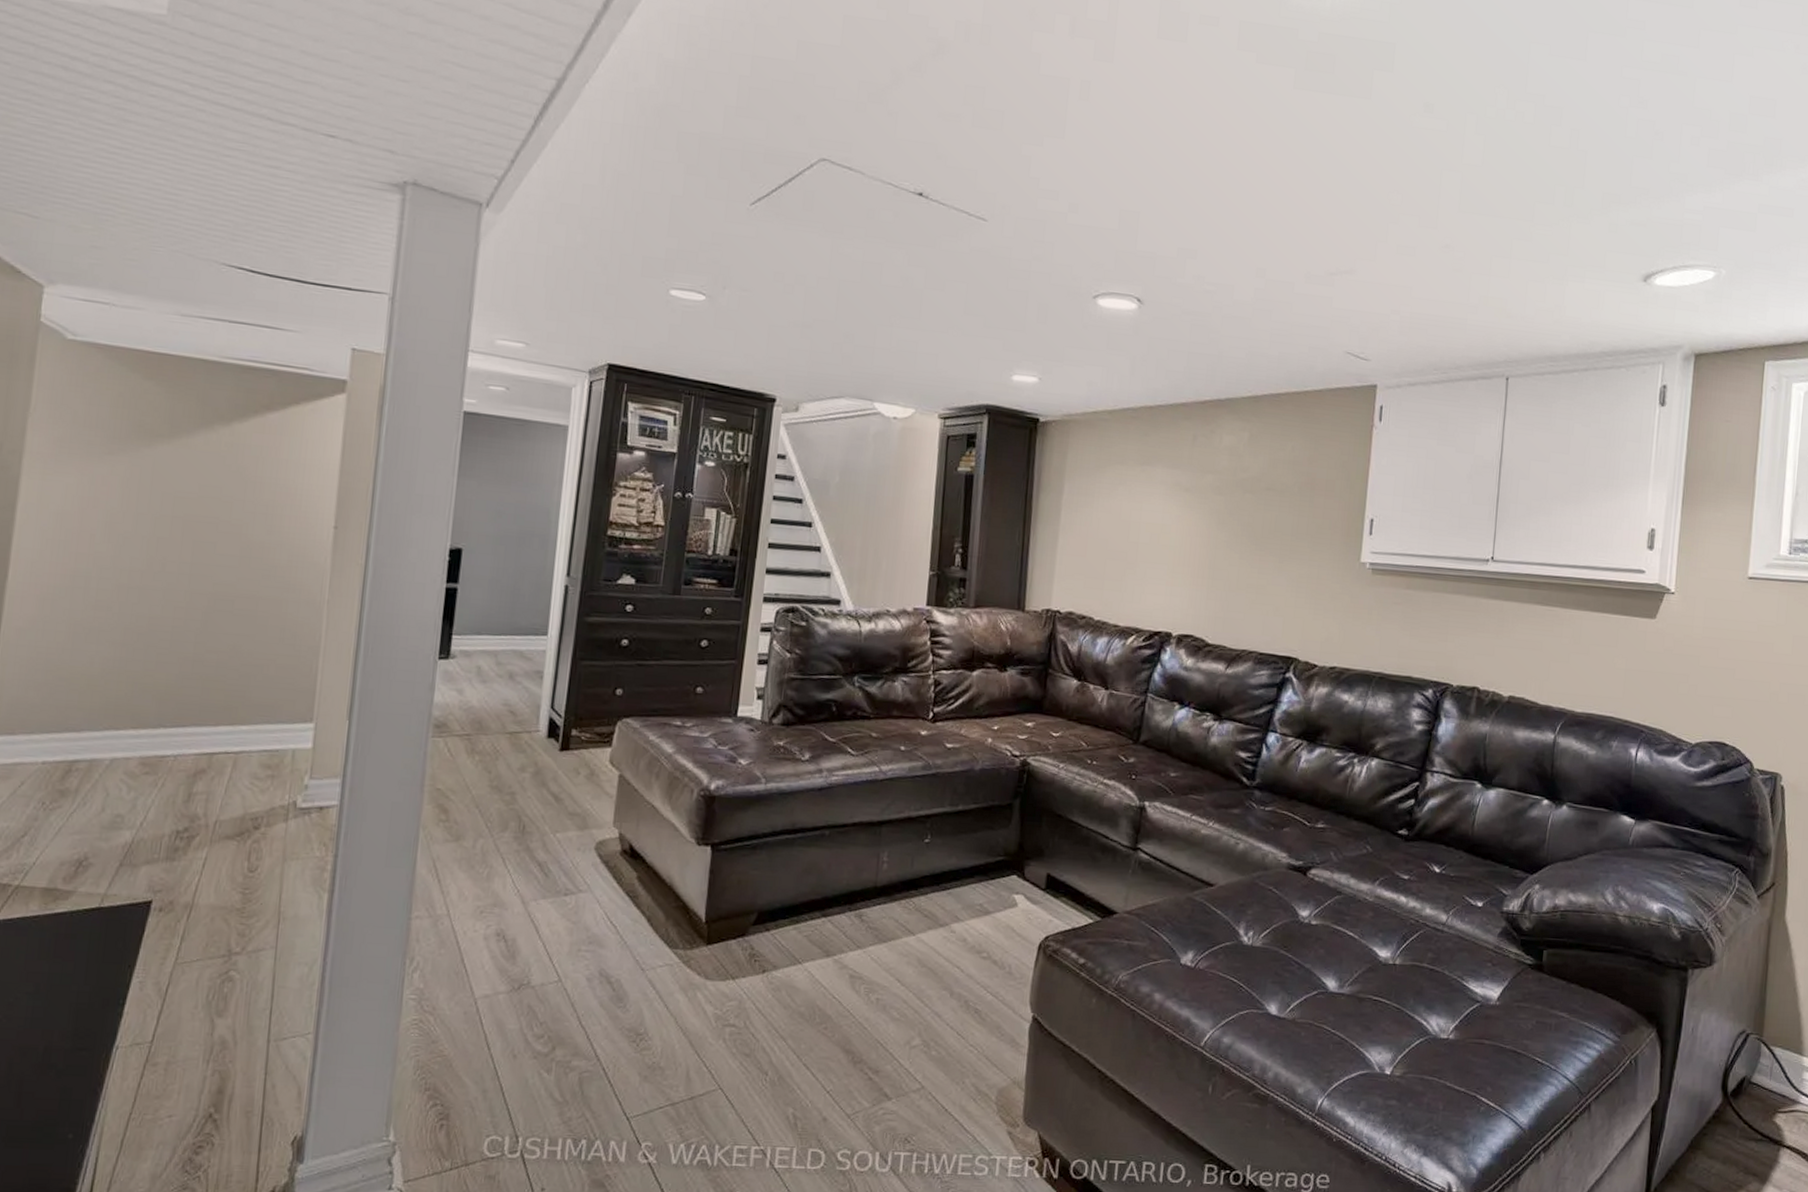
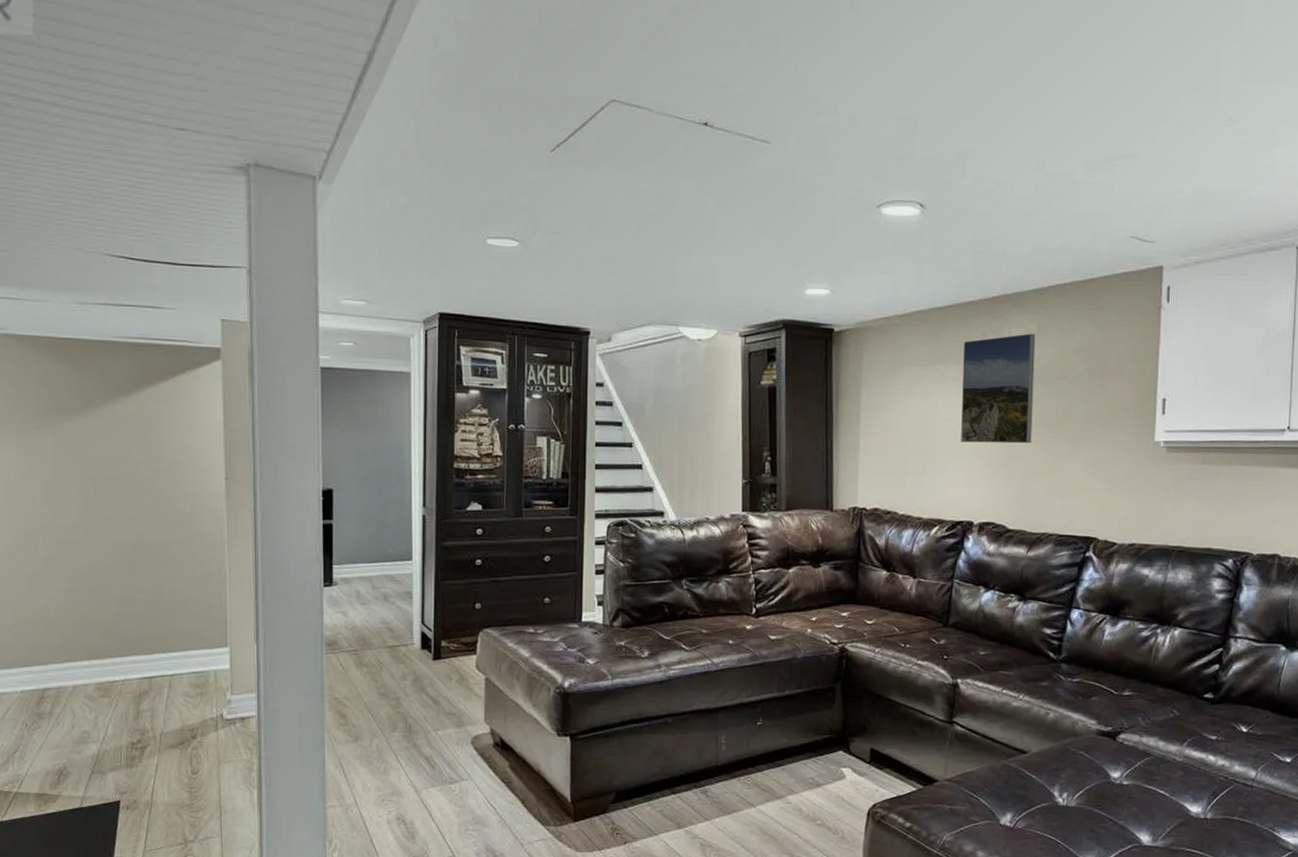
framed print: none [1164,440,1247,555] -> present [961,333,1036,444]

